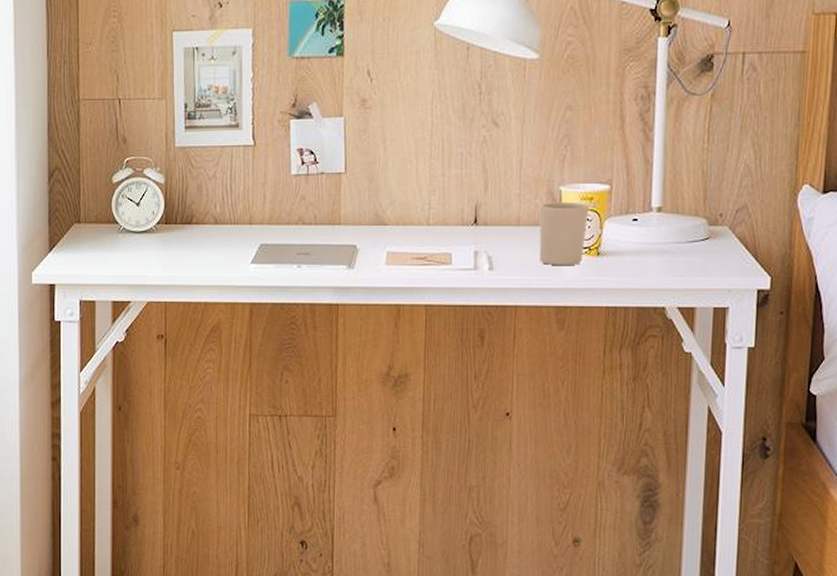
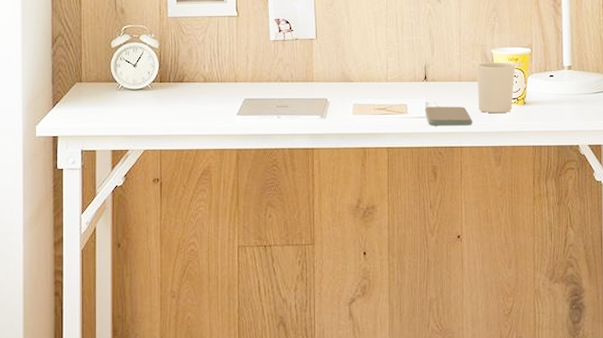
smartphone: none [472,256,531,281] -> present [424,106,472,126]

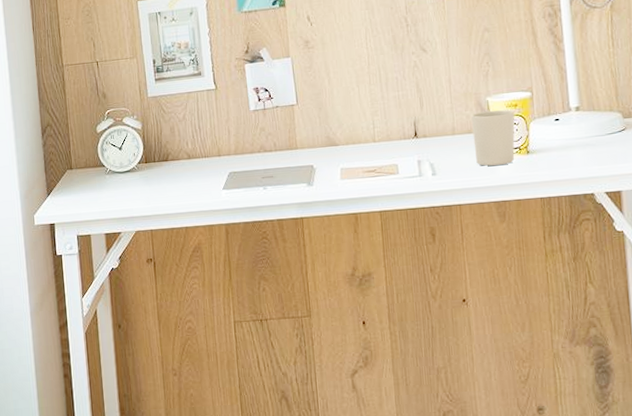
smartphone: present [424,106,472,126] -> none [417,161,471,185]

